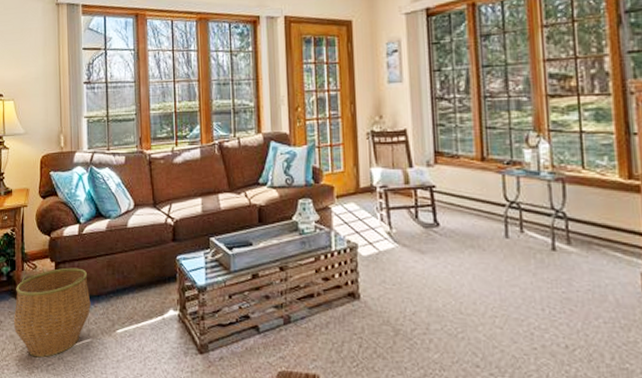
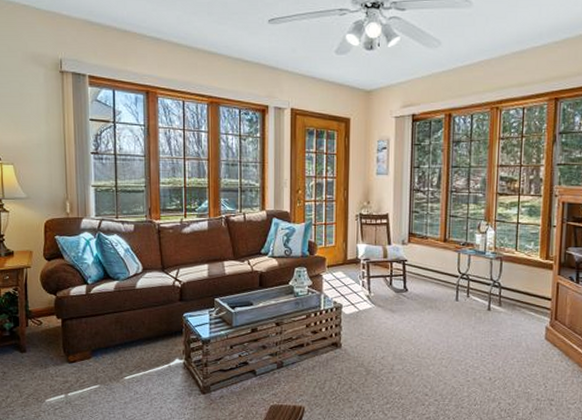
basket: present [13,267,91,358] -> none [18,323,99,403]

